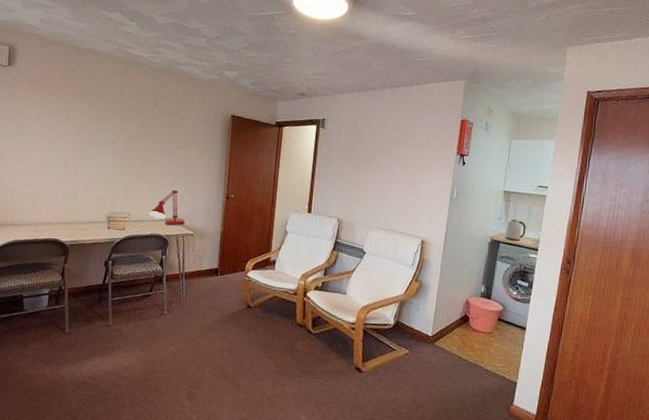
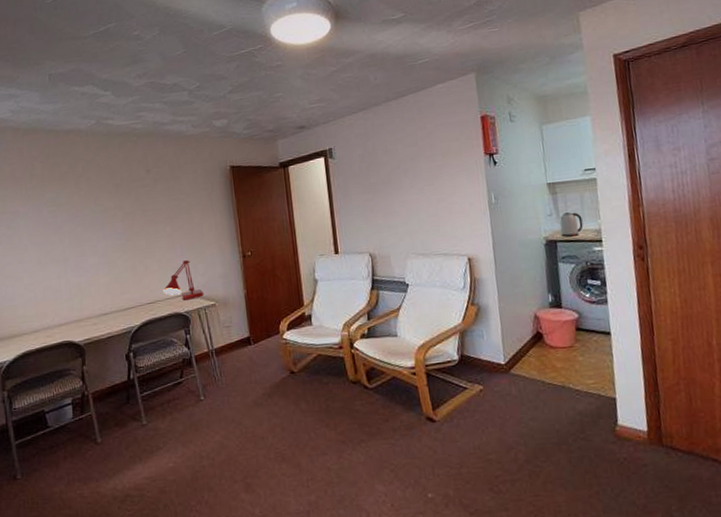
books: present [105,211,131,231] -> none [116,295,144,320]

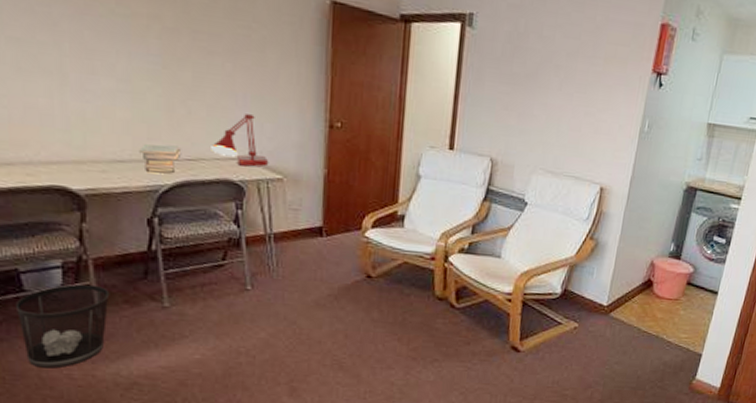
waste bin: none [43,414,105,491] -> present [15,284,110,369]
books: none [116,295,144,320] -> present [139,144,182,174]
kettle: present [559,212,584,237] -> none [703,160,731,188]

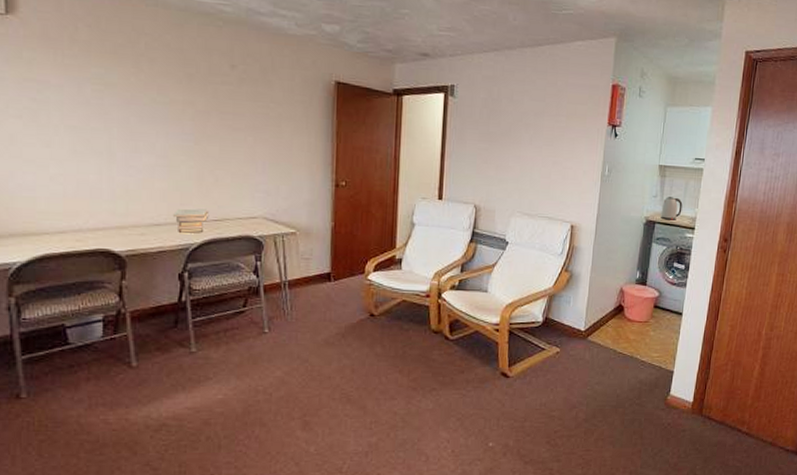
waste bin: present [15,284,110,369] -> none [60,335,144,414]
desk lamp: present [211,114,269,167] -> none [234,179,284,224]
kettle: none [703,160,731,188] -> present [660,197,683,220]

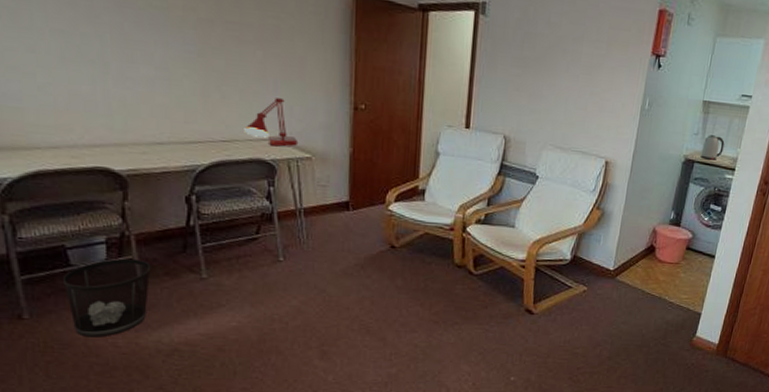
waste bin: none [60,335,144,414] -> present [62,258,151,337]
books: present [173,208,210,234] -> none [177,127,217,155]
desk lamp: none [234,179,284,224] -> present [244,98,299,147]

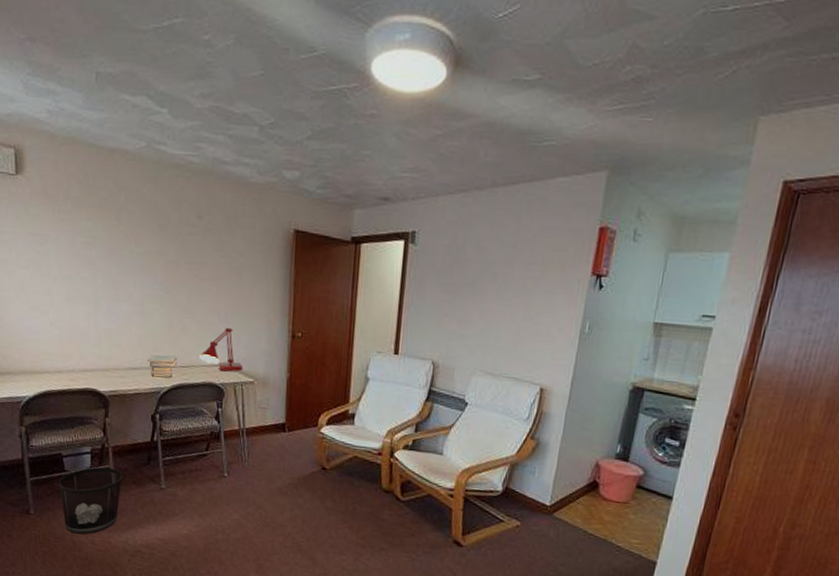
books: none [177,127,217,155] -> present [147,354,178,378]
kettle: present [700,135,725,160] -> none [652,360,682,389]

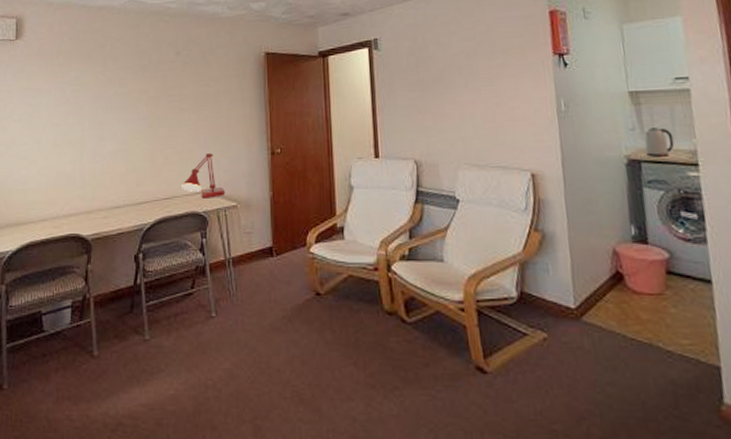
waste bin: present [58,467,123,535] -> none [36,321,104,409]
books: present [147,354,178,378] -> none [130,188,160,215]
kettle: none [652,360,682,389] -> present [644,127,675,157]

